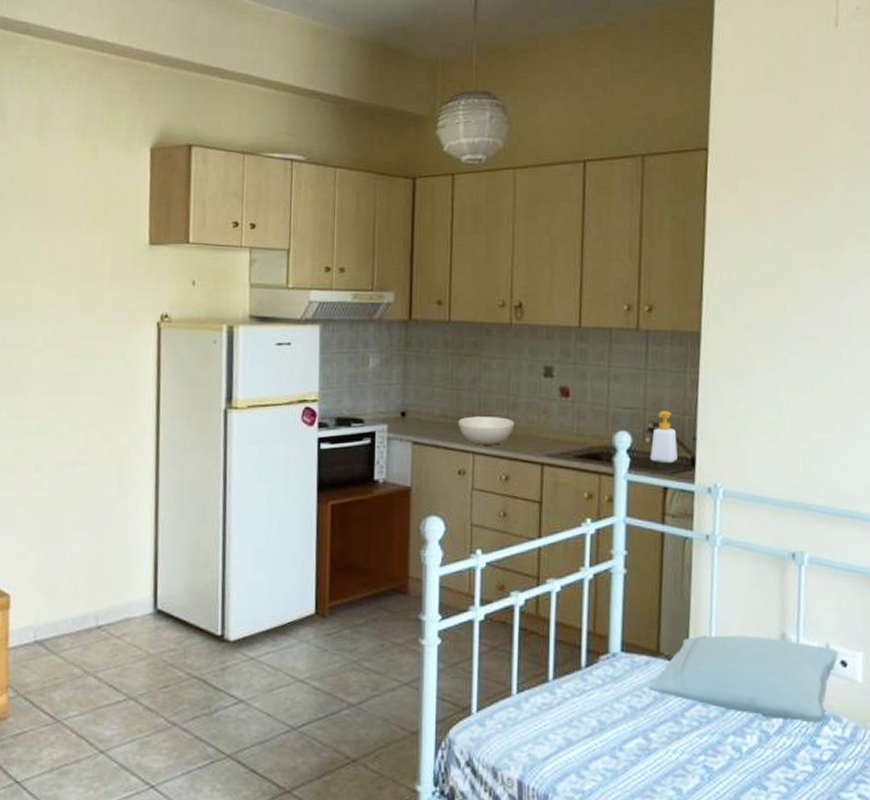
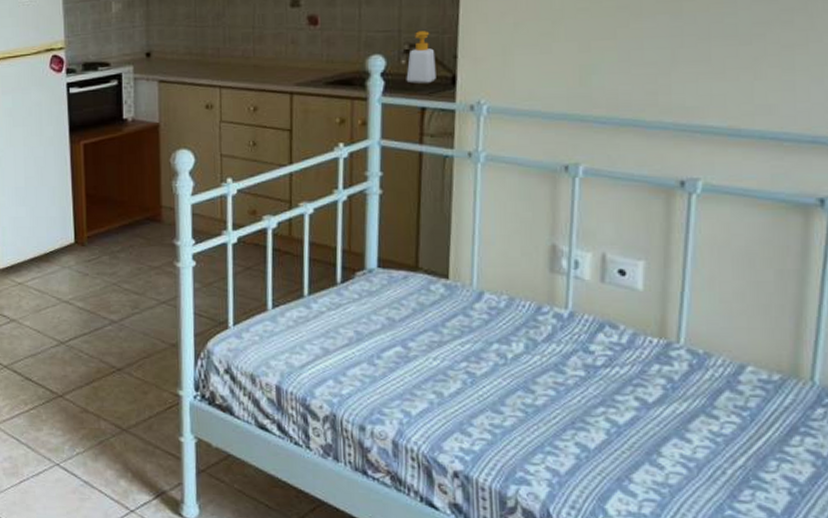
bowl: present [458,416,515,445] -> none [203,50,262,79]
pillow: present [649,635,839,723] -> none [407,248,617,331]

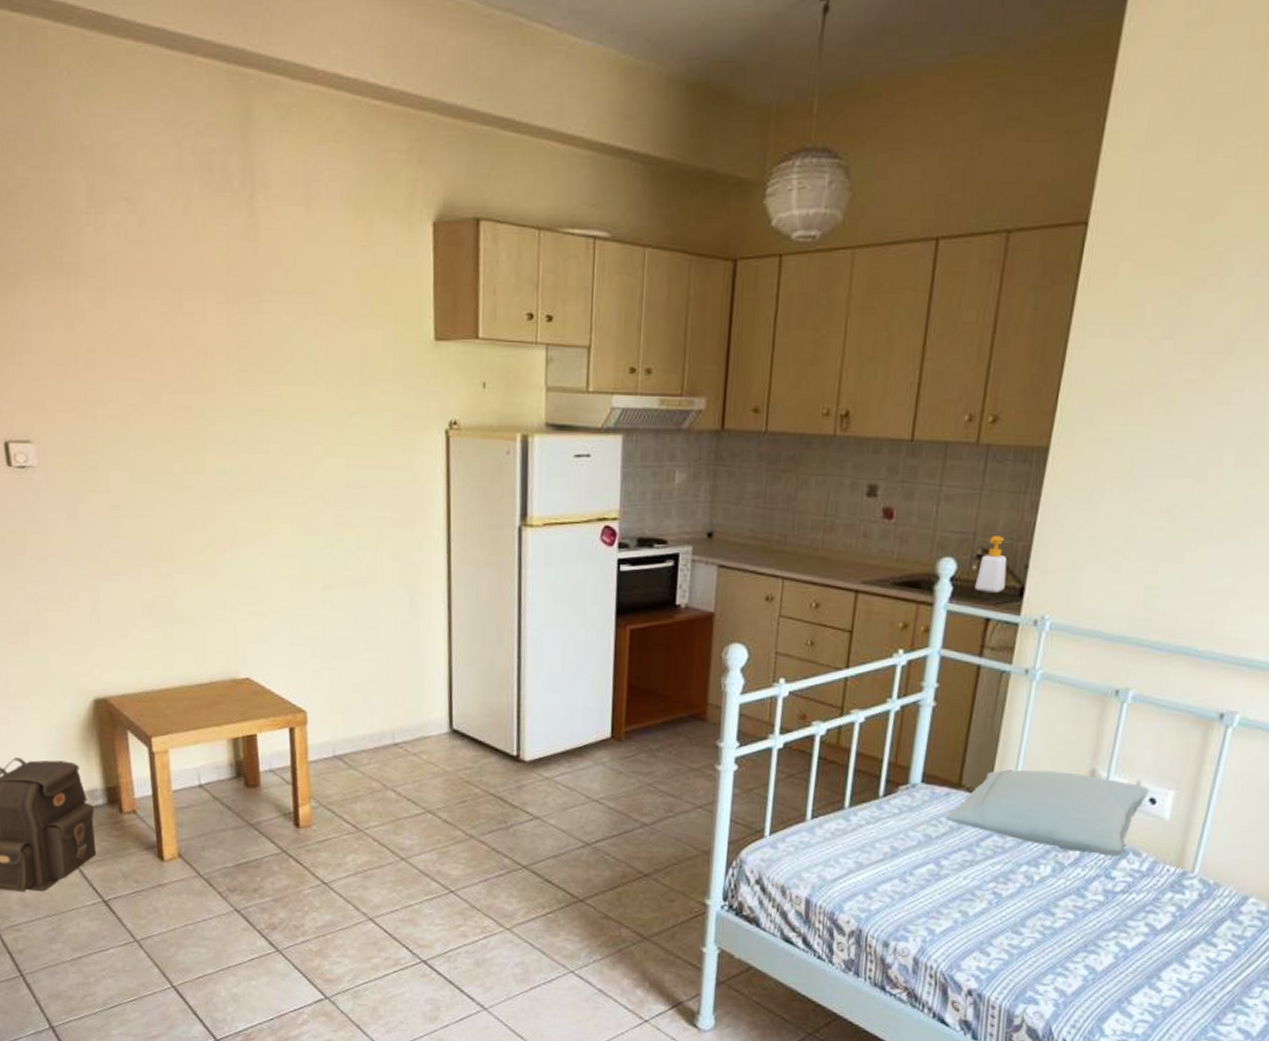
pillow: none [407,248,617,331] -> present [946,769,1150,857]

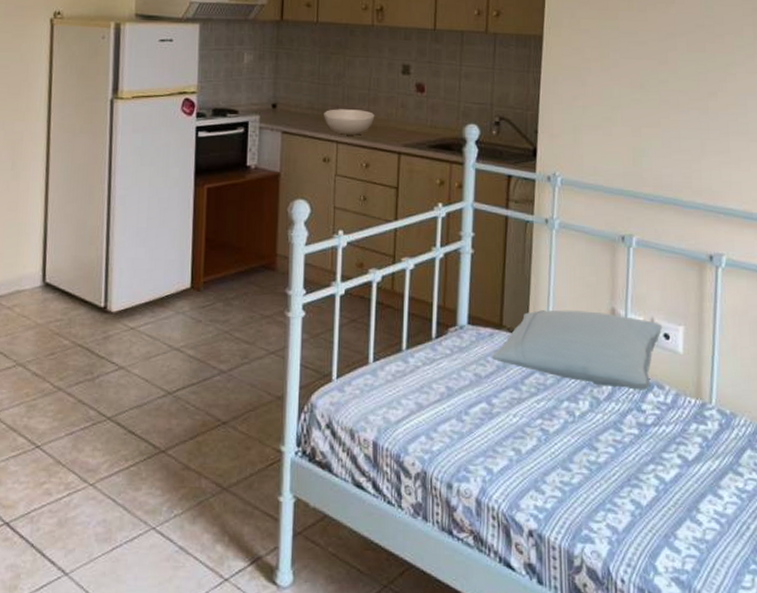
bowl: none [768,538,831,570] -> present [324,109,375,135]
soap bottle: present [974,536,1007,594] -> none [496,106,521,154]

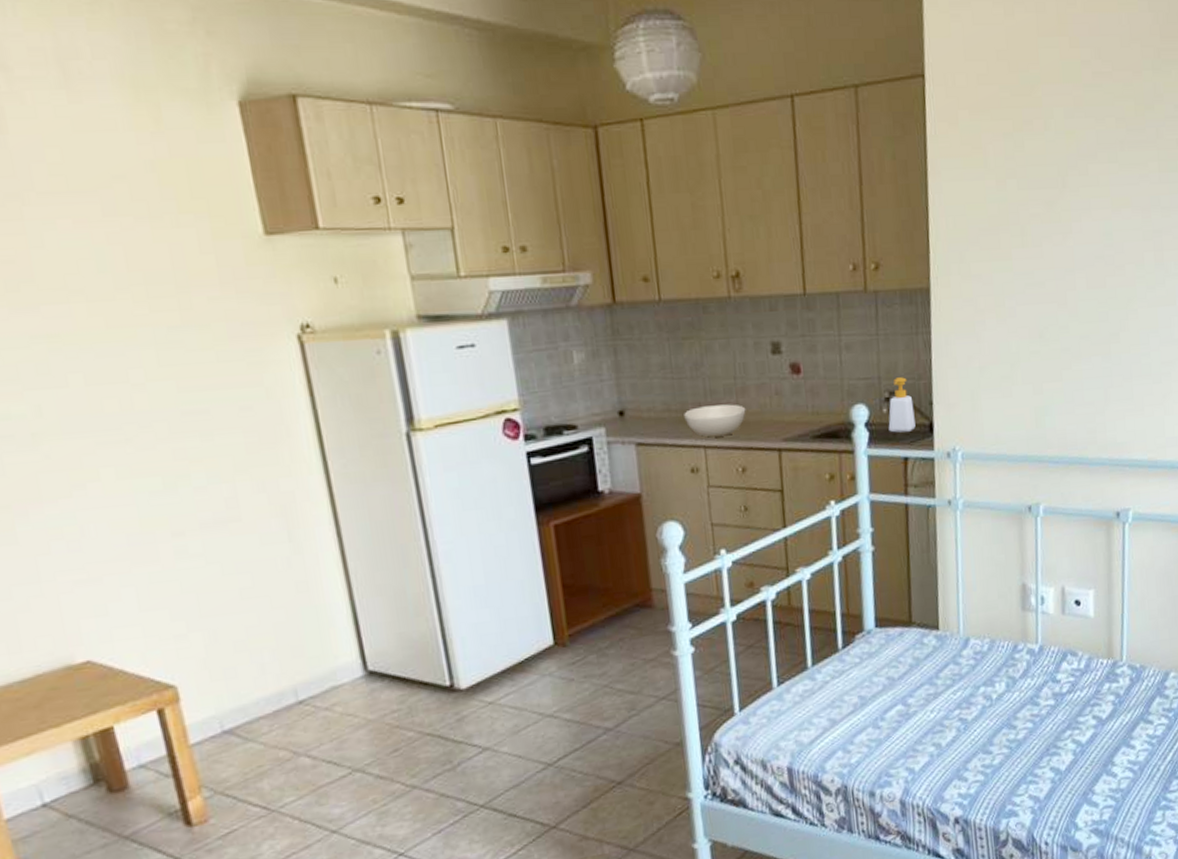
pillow: present [492,310,663,390] -> none [904,589,1074,665]
soap bottle: none [496,106,521,154] -> present [888,377,916,433]

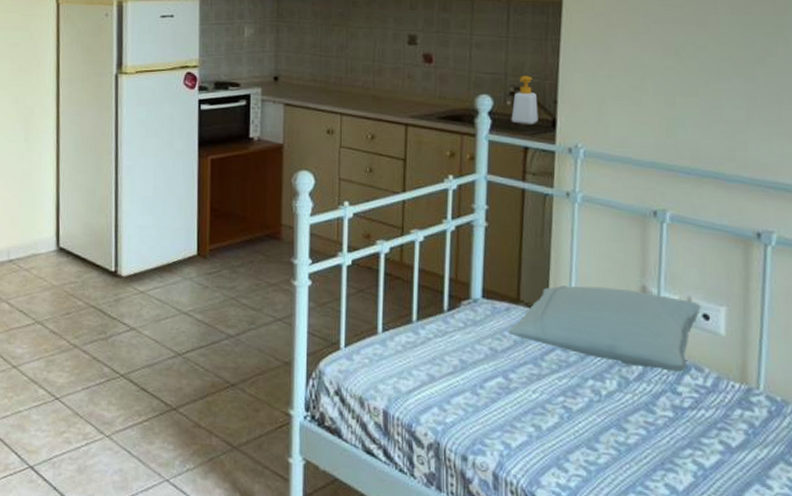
bowl: present [684,404,746,438] -> none [327,81,380,107]
pillow: none [904,589,1074,665] -> present [509,286,702,372]

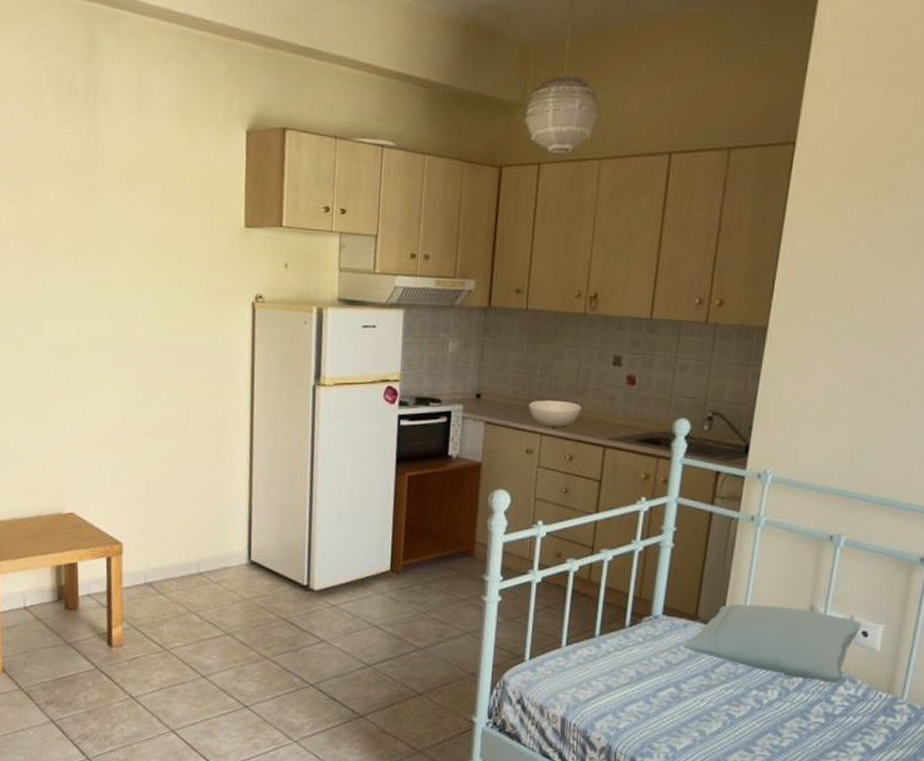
bowl: none [327,81,380,107] -> present [528,400,582,428]
soap bottle: present [511,76,538,126] -> none [706,401,734,451]

